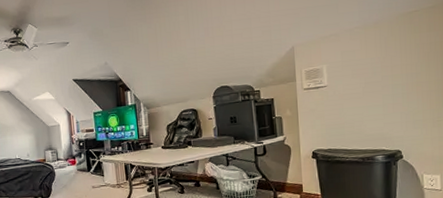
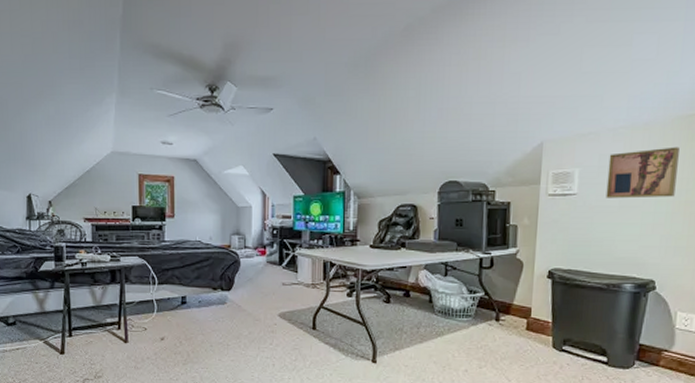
wall art: none [349,38,407,87] -> present [606,147,680,199]

